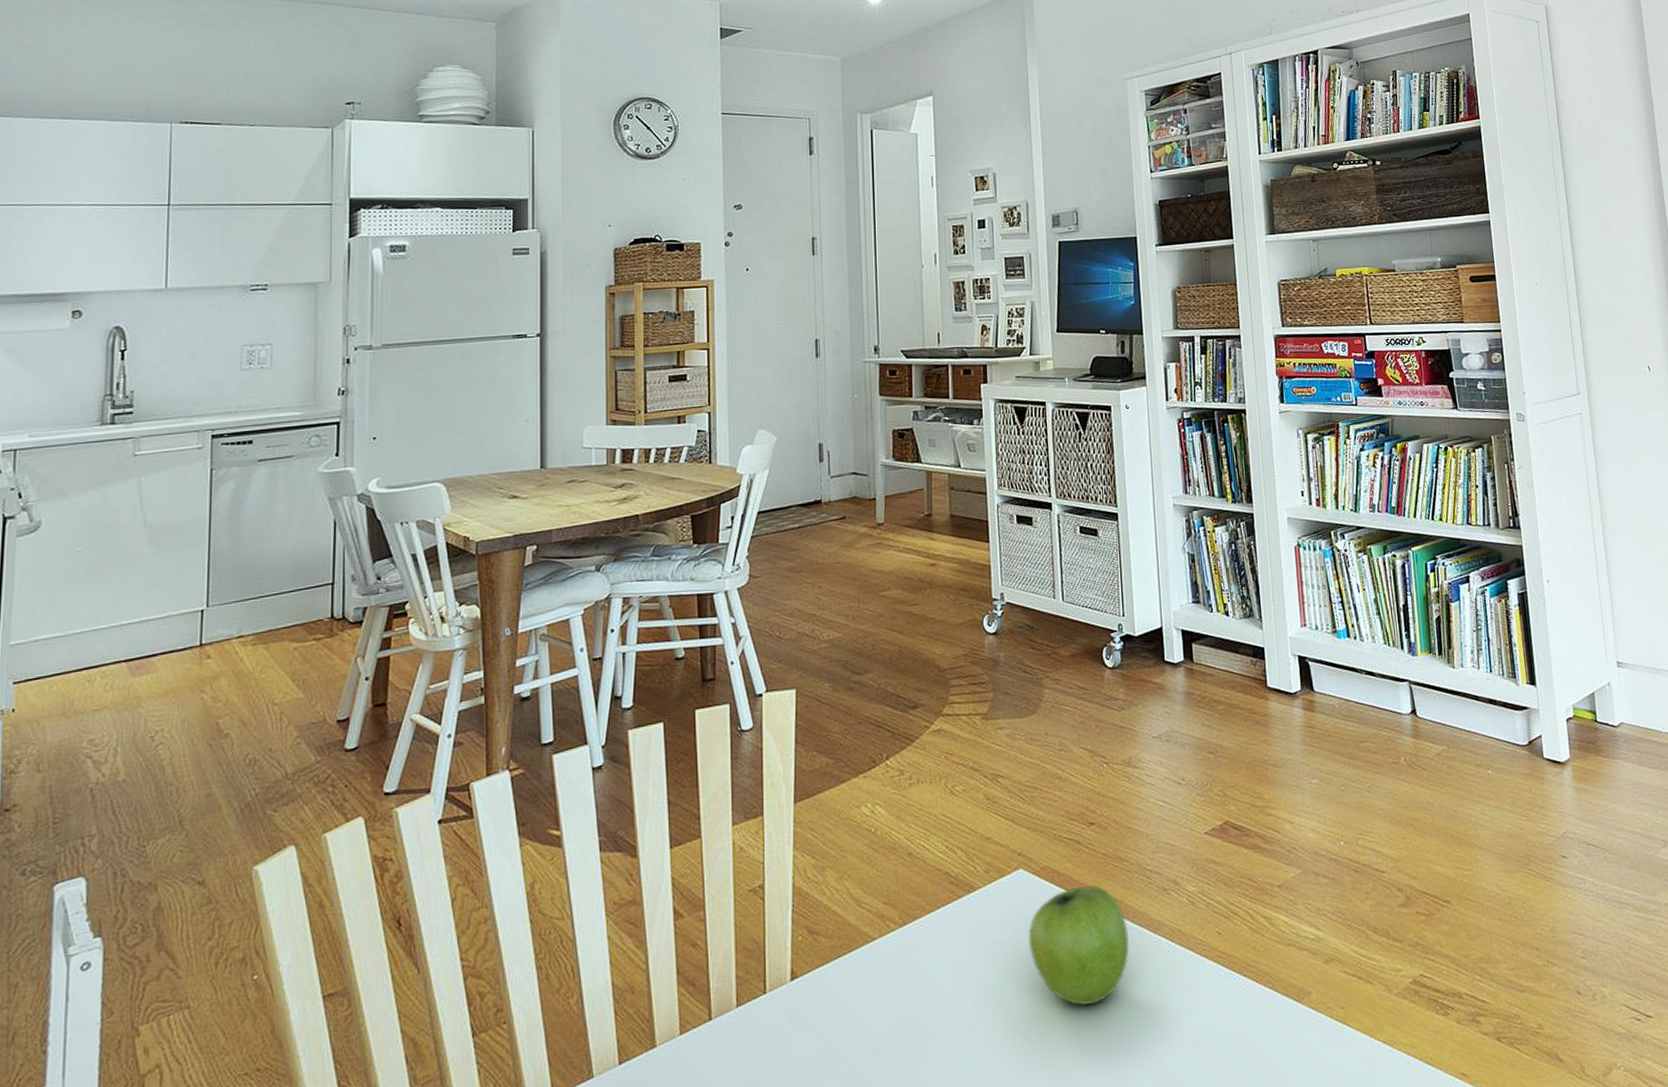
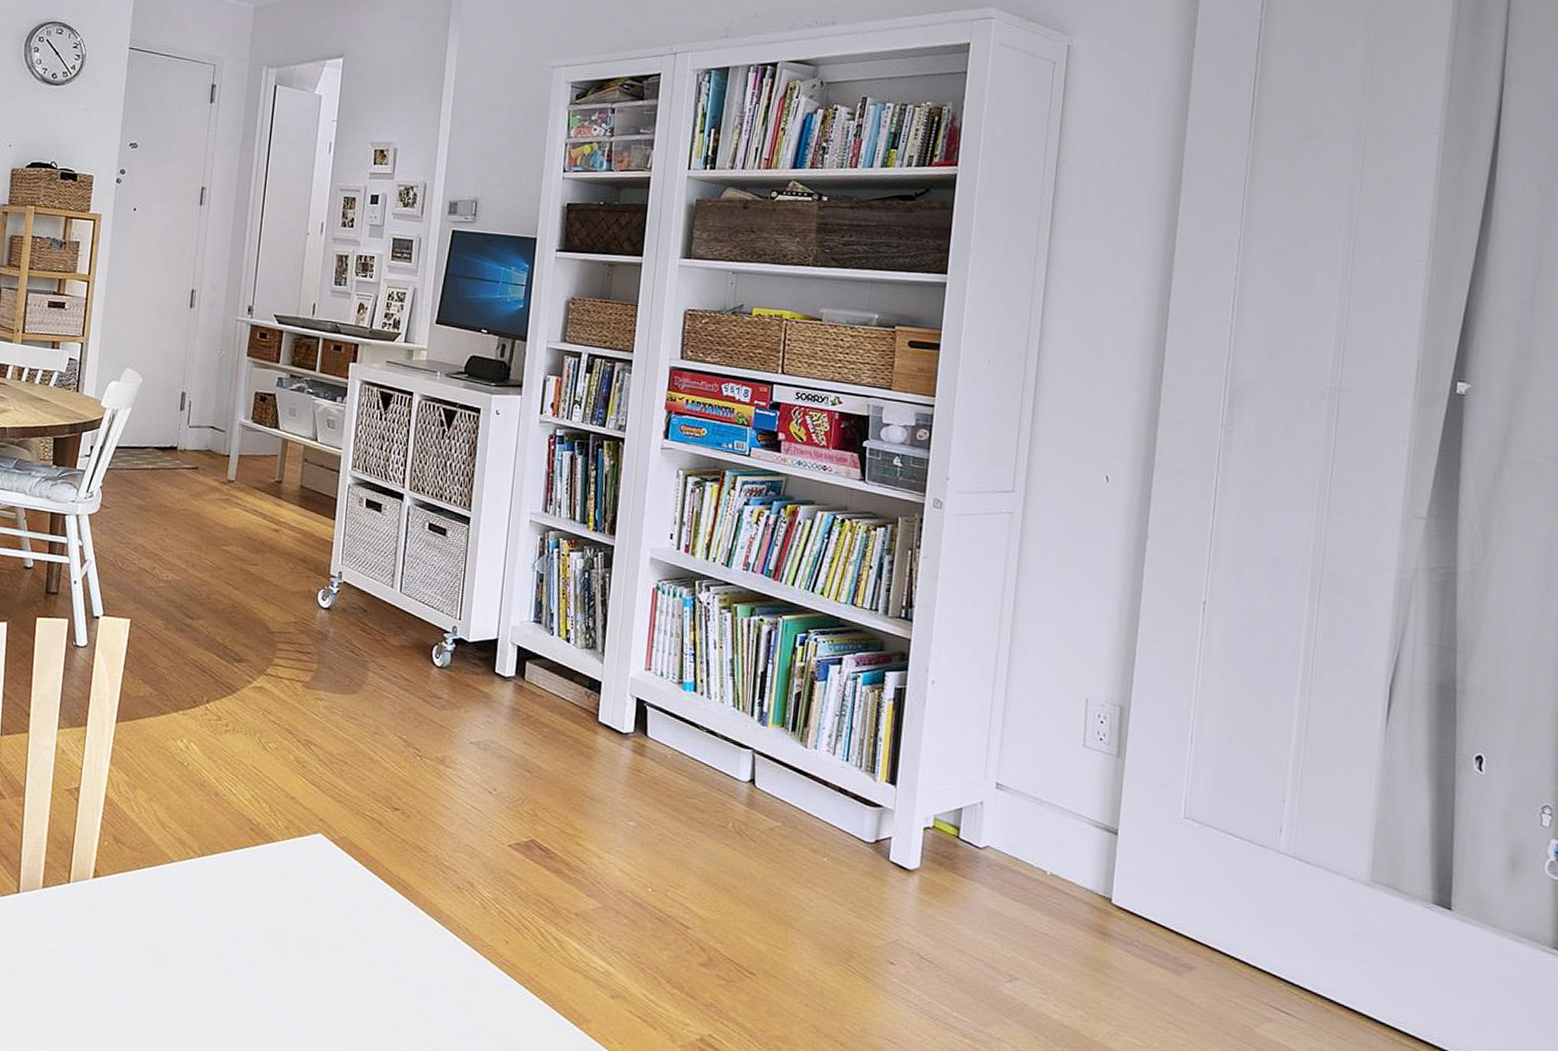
fruit: present [1028,885,1130,1006] -> none [317,862,417,974]

